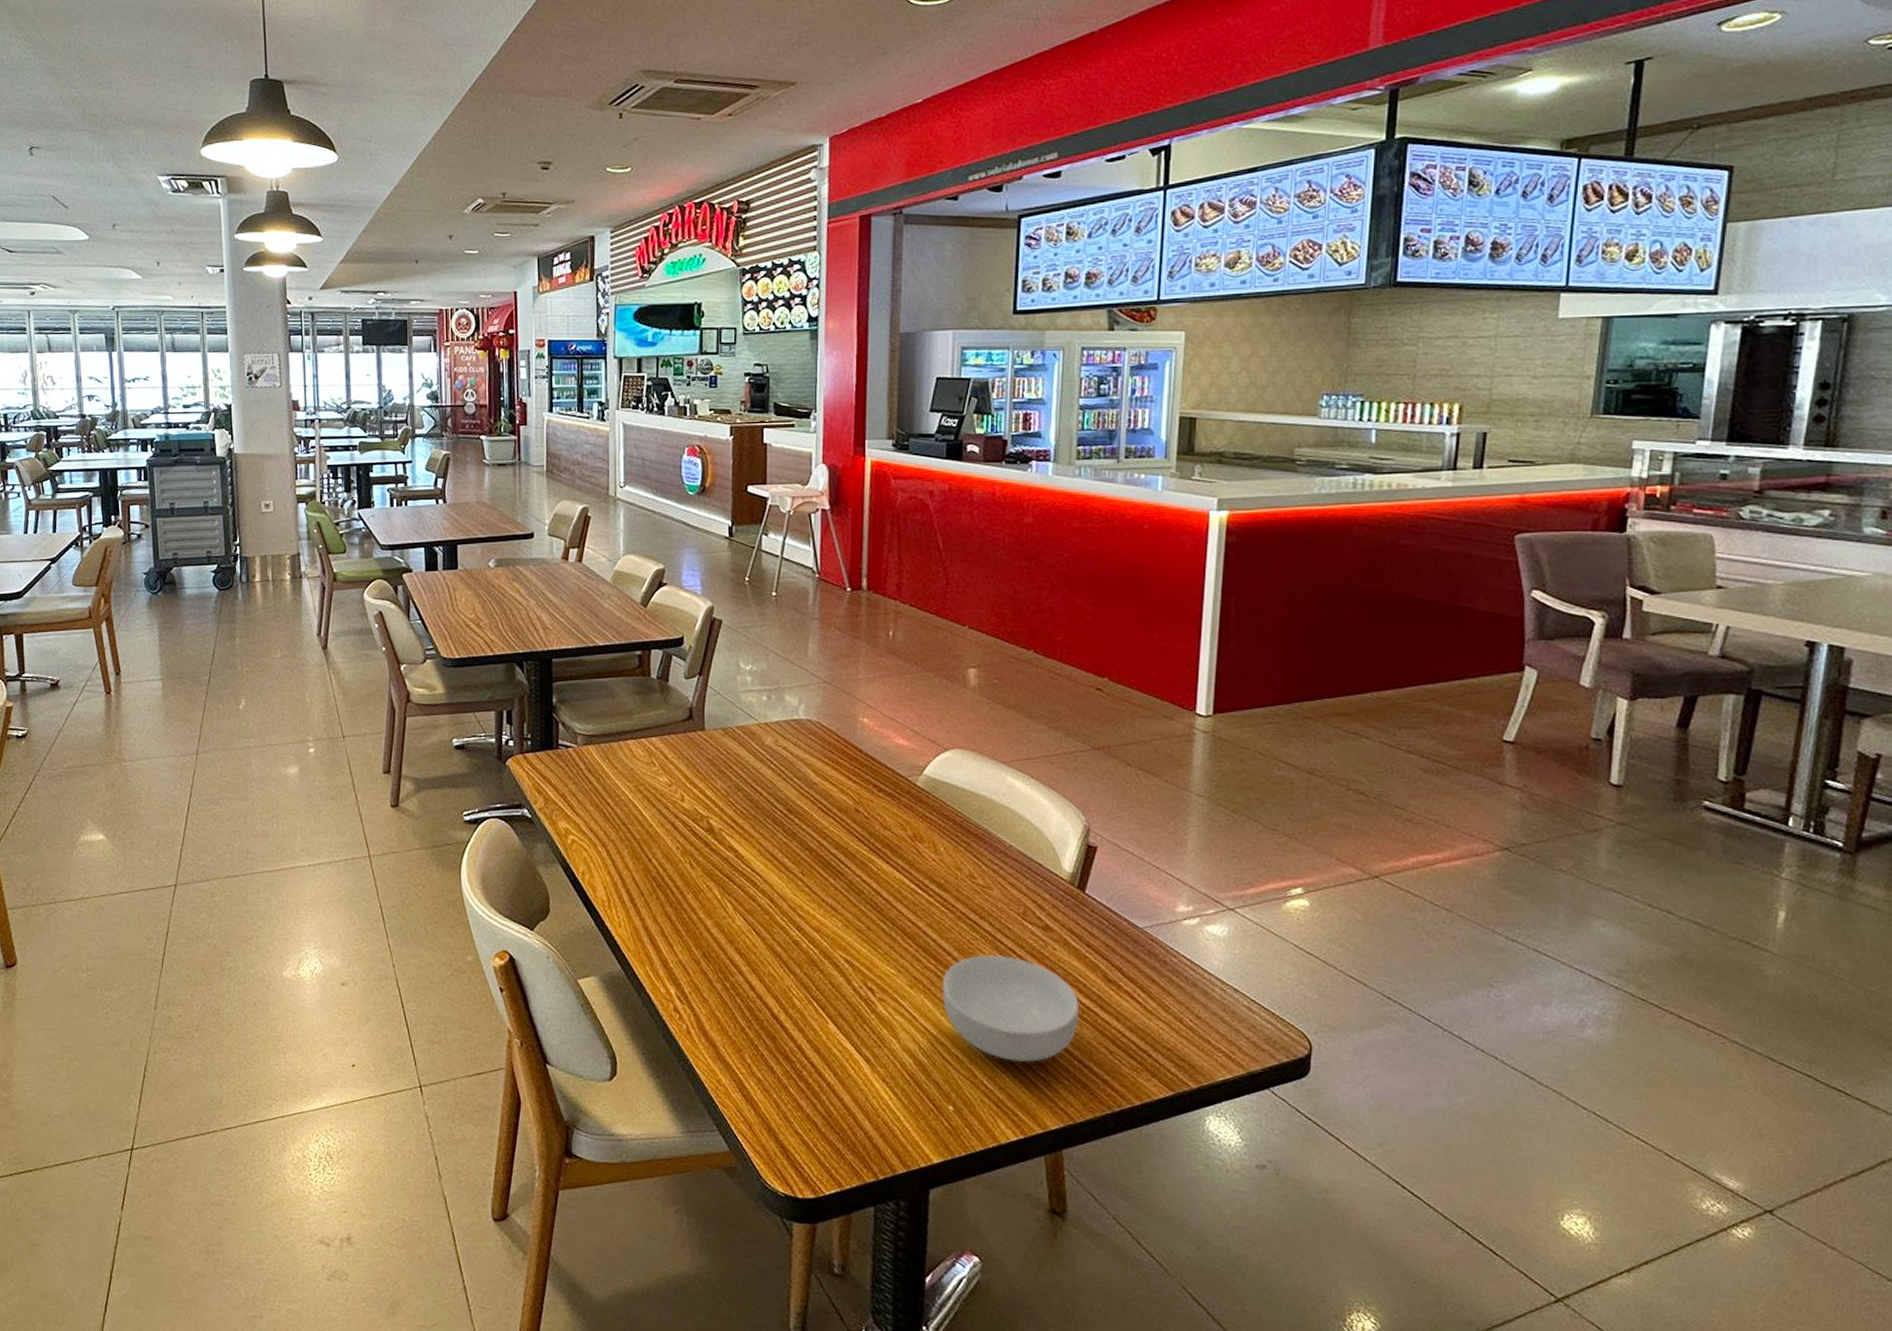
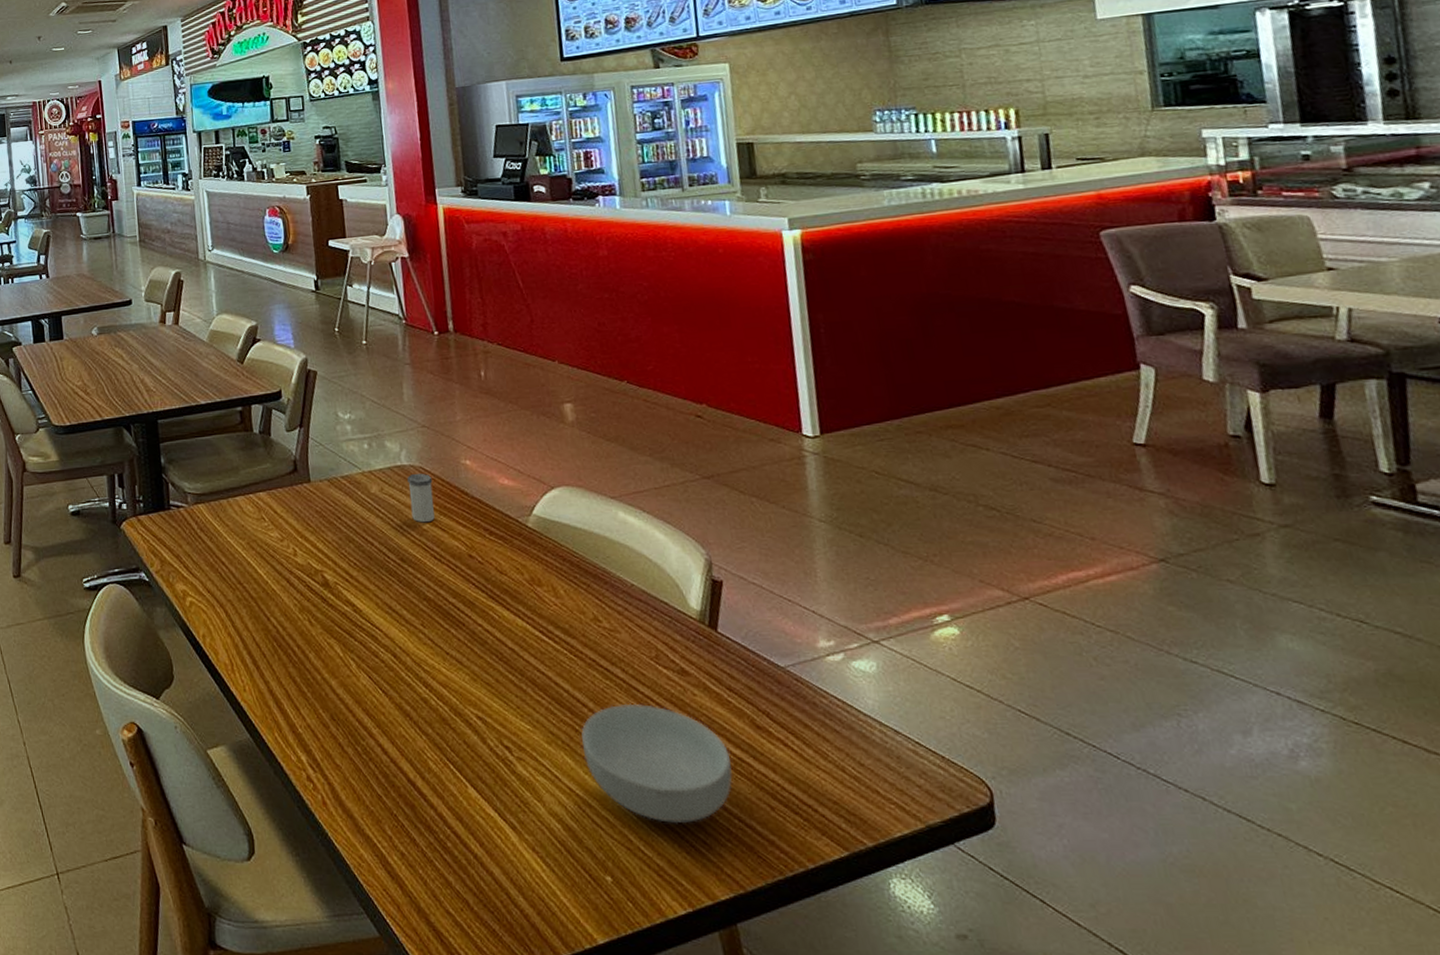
salt shaker: none [803,727,828,776] -> present [407,473,435,523]

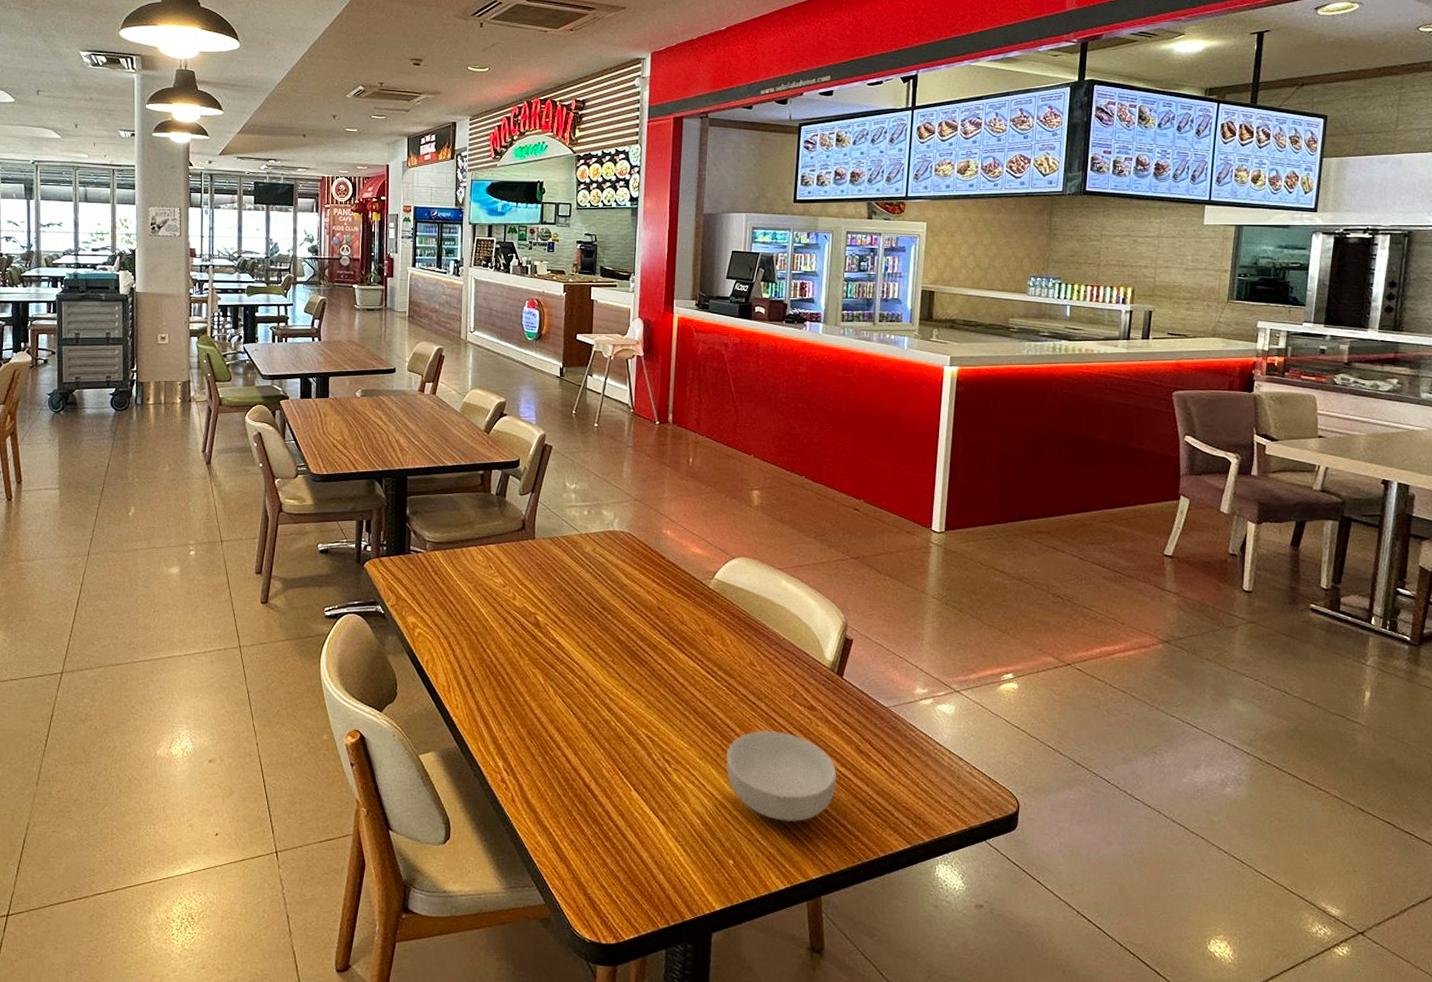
salt shaker: present [407,473,435,523] -> none [616,538,637,579]

